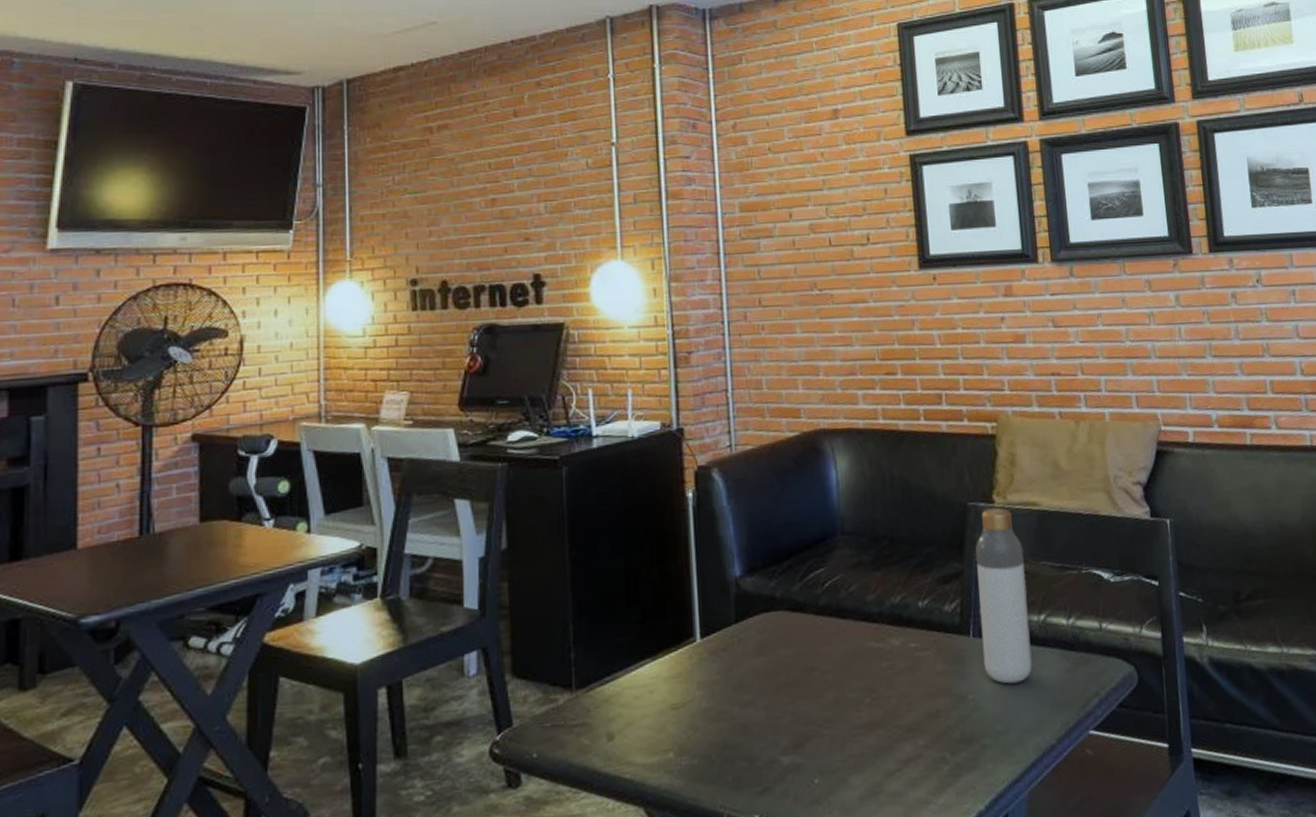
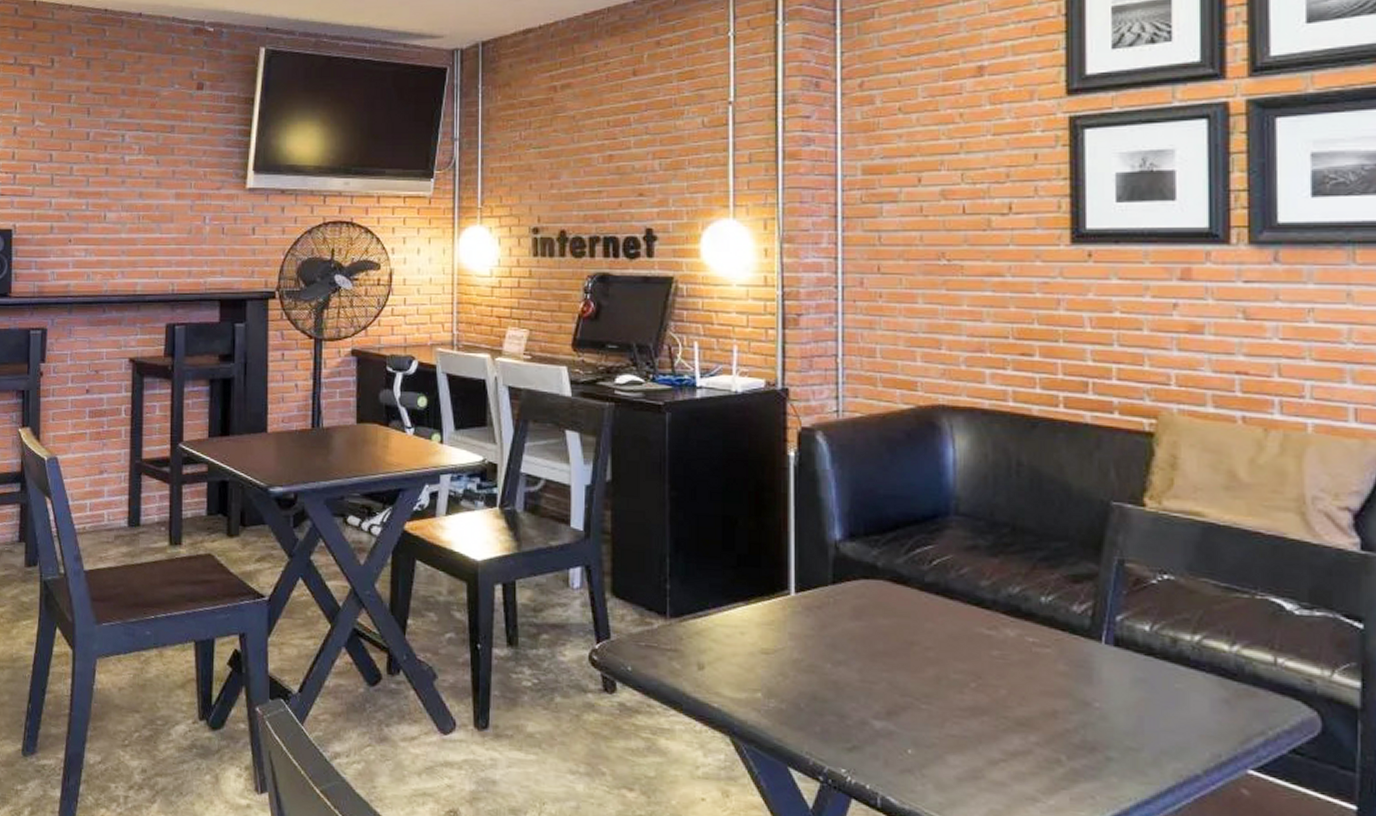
bottle: present [975,508,1032,684] -> none [1116,512,1179,702]

